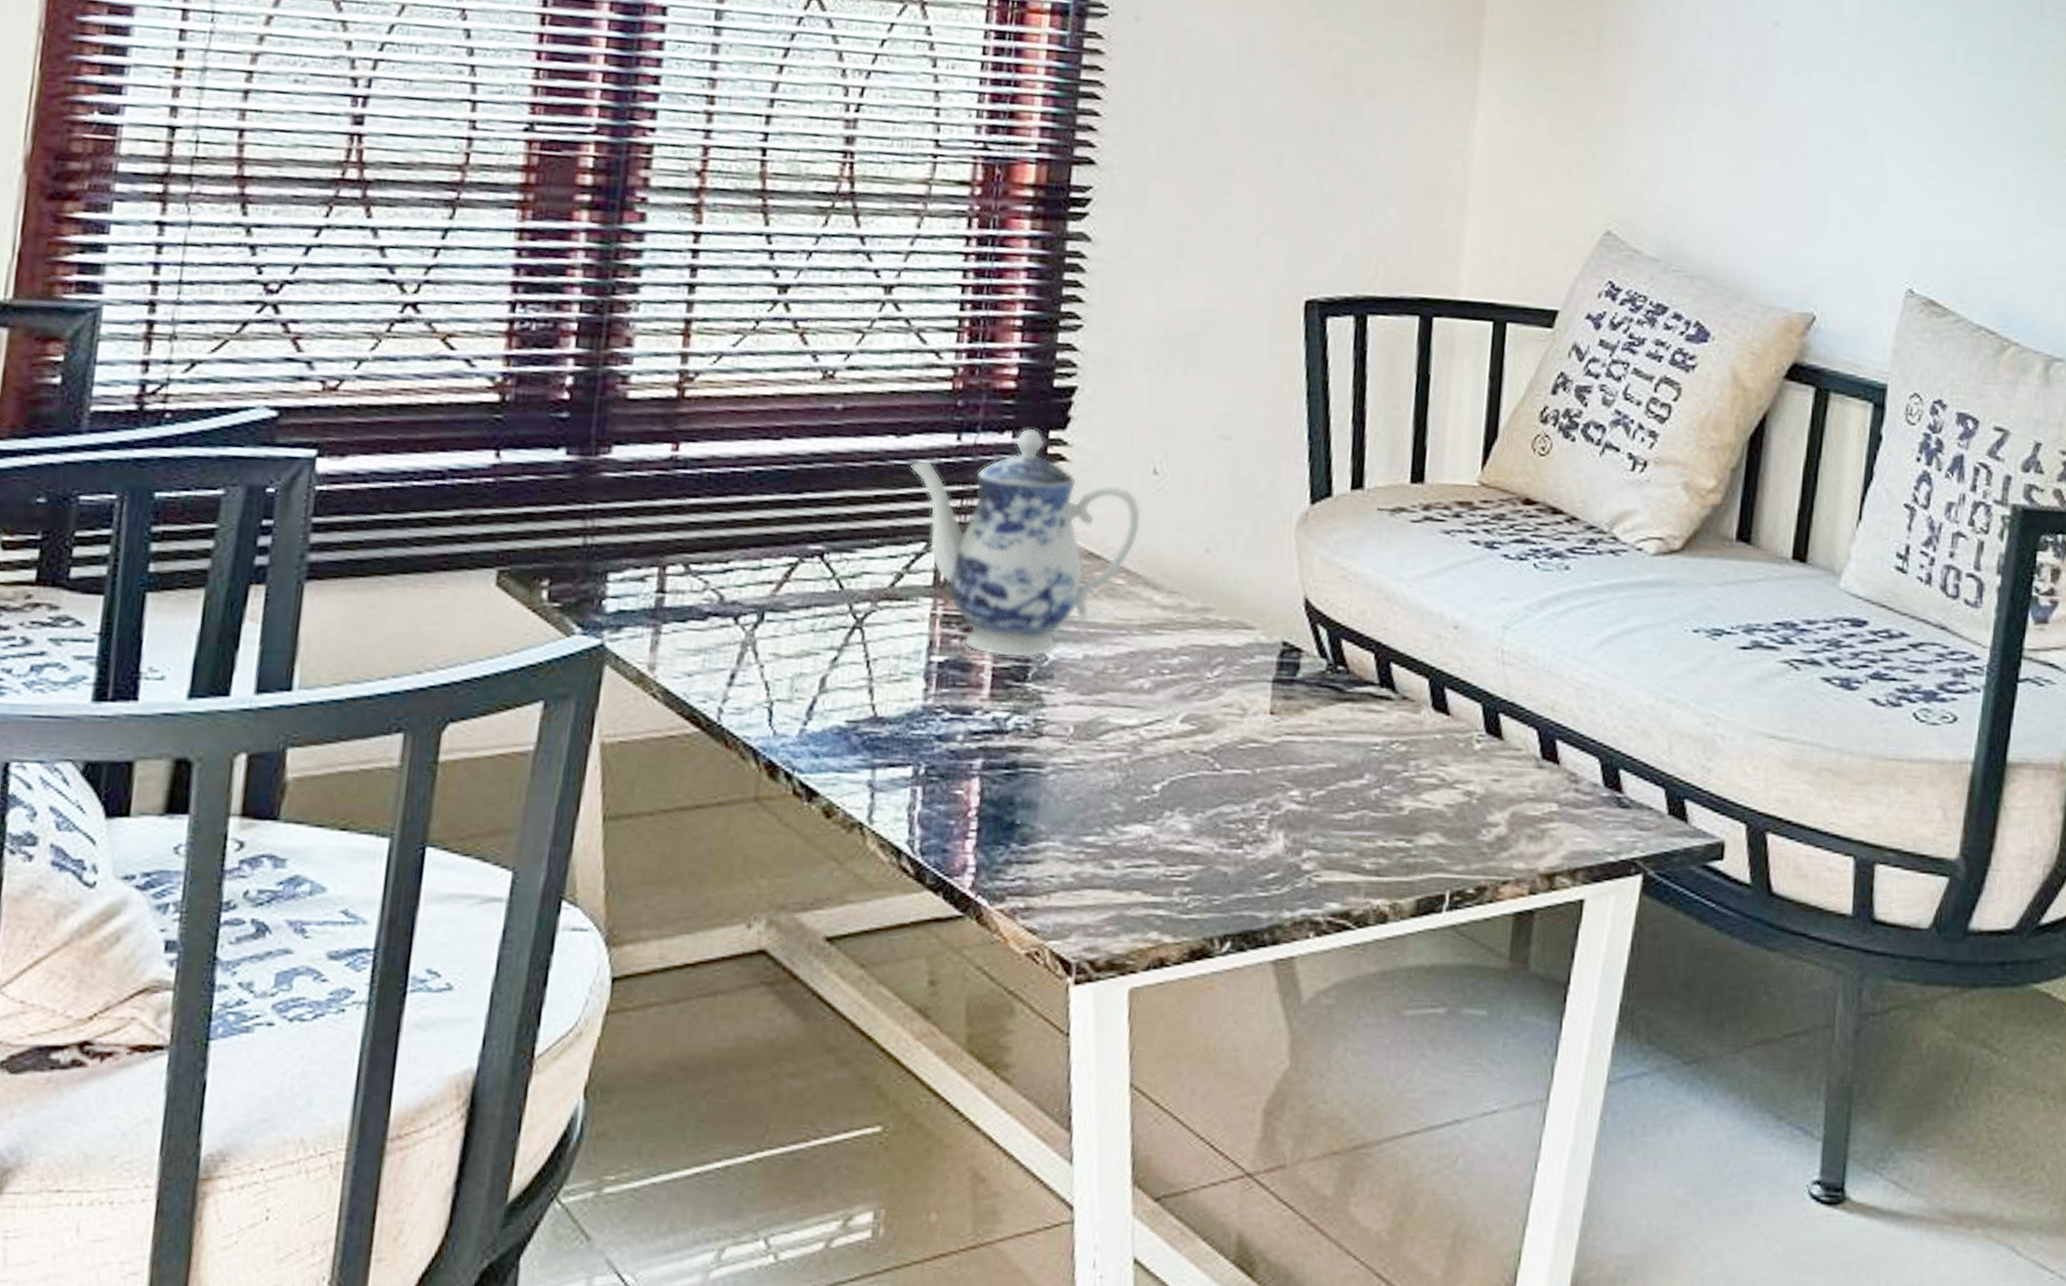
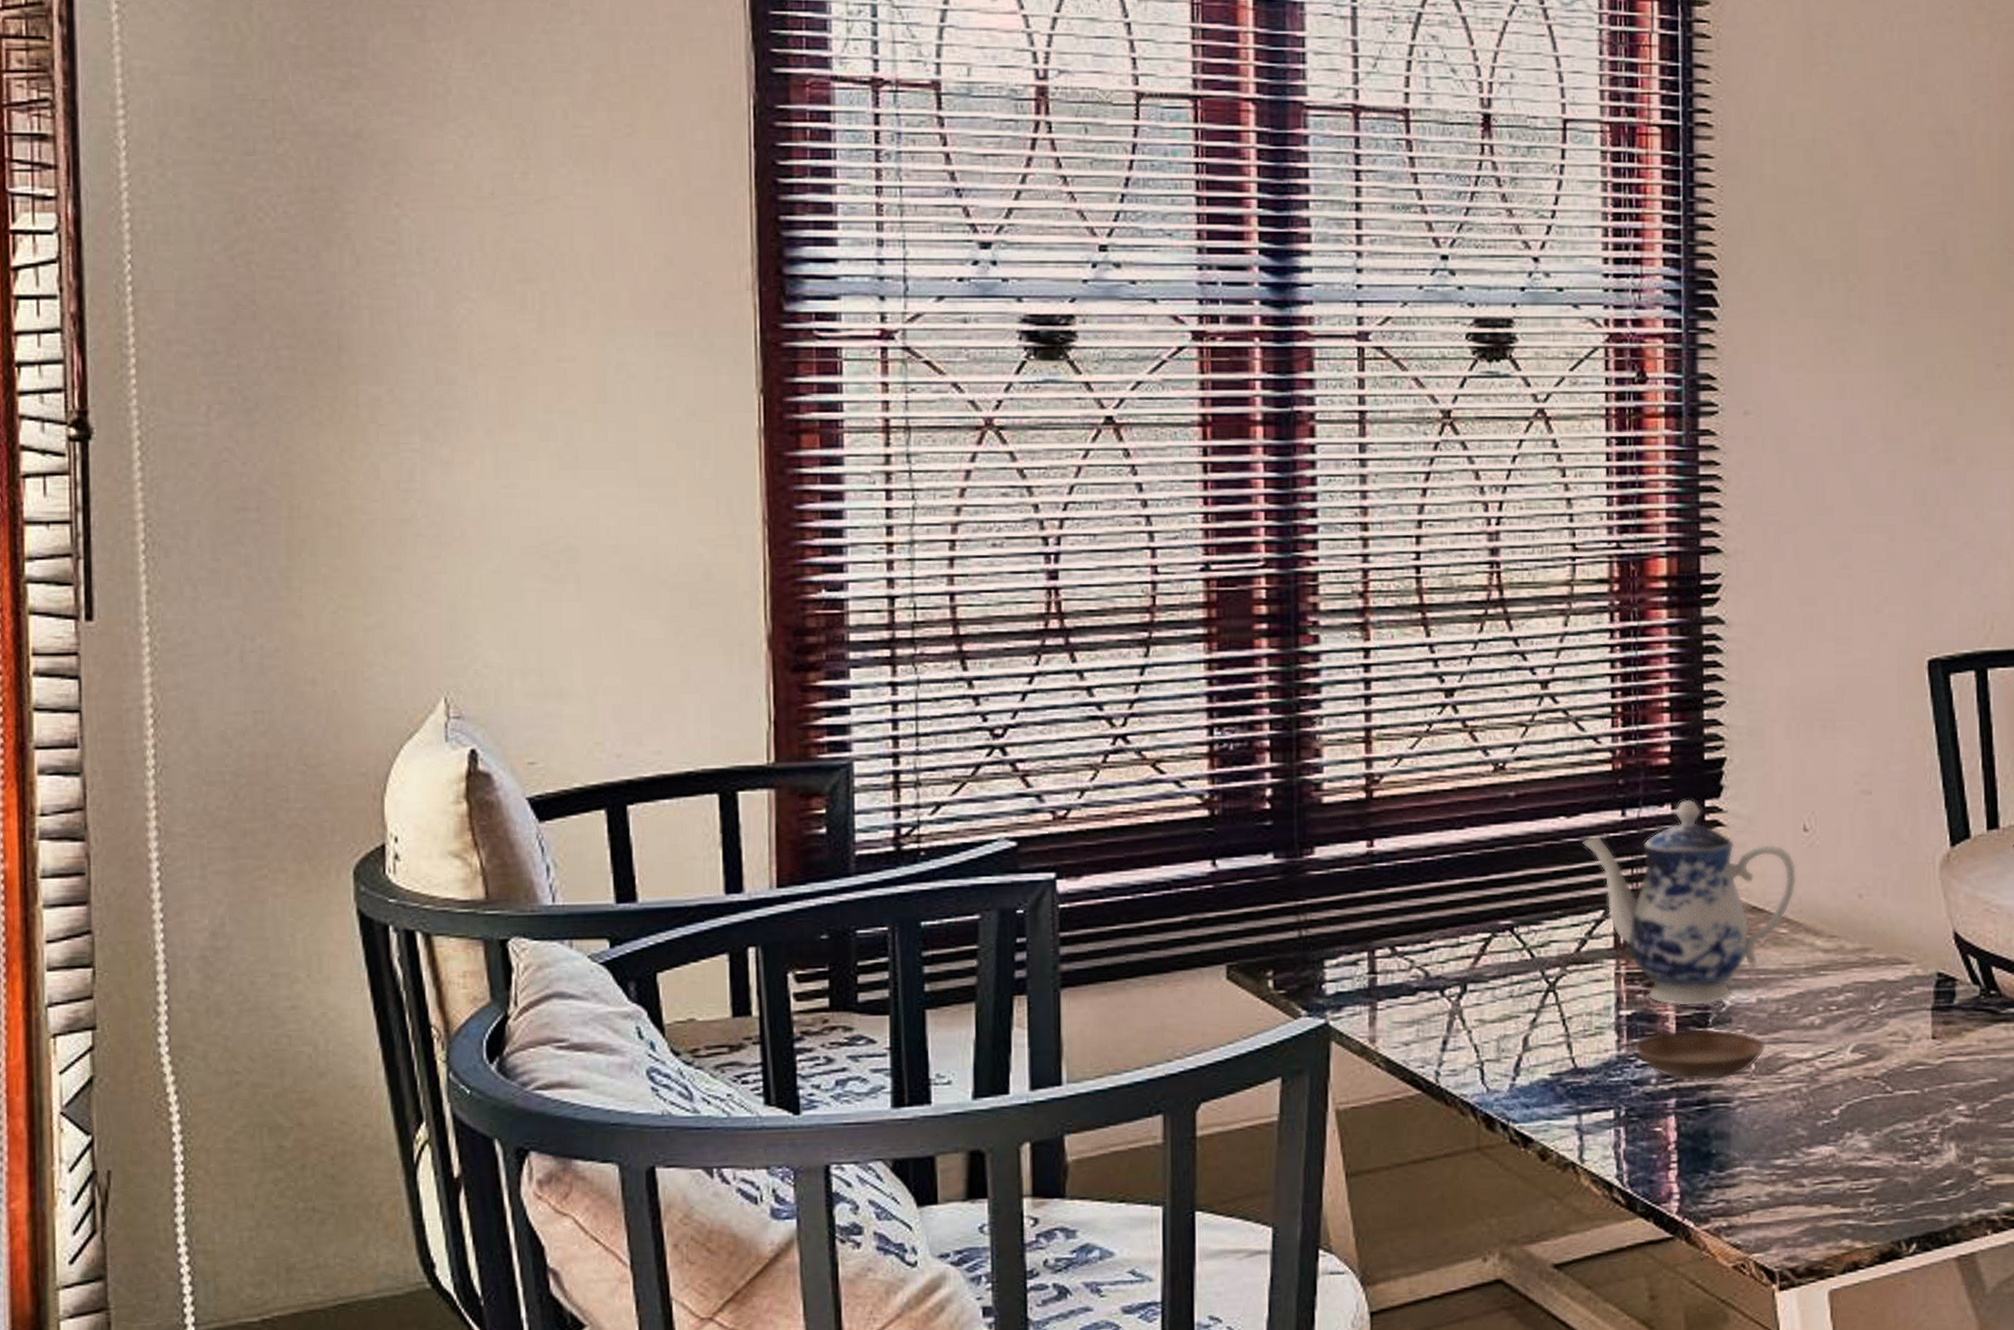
saucer: none [943,682,1088,742] -> present [1634,1029,1766,1081]

